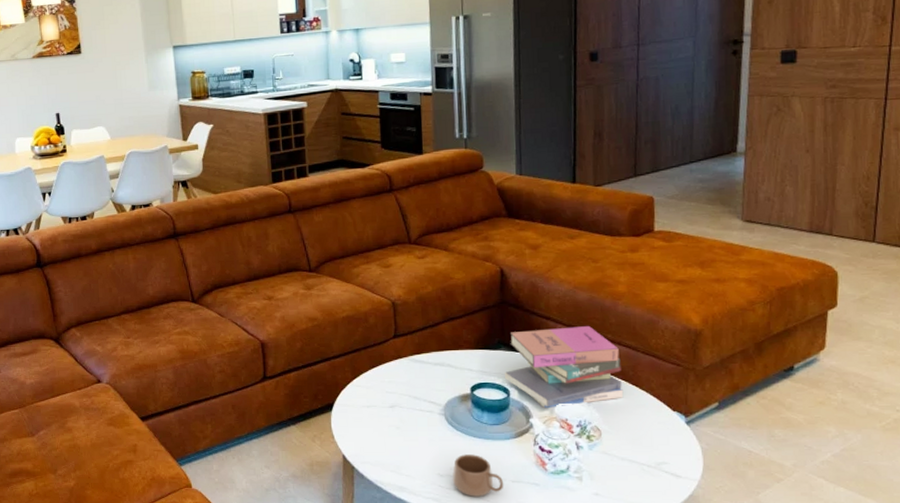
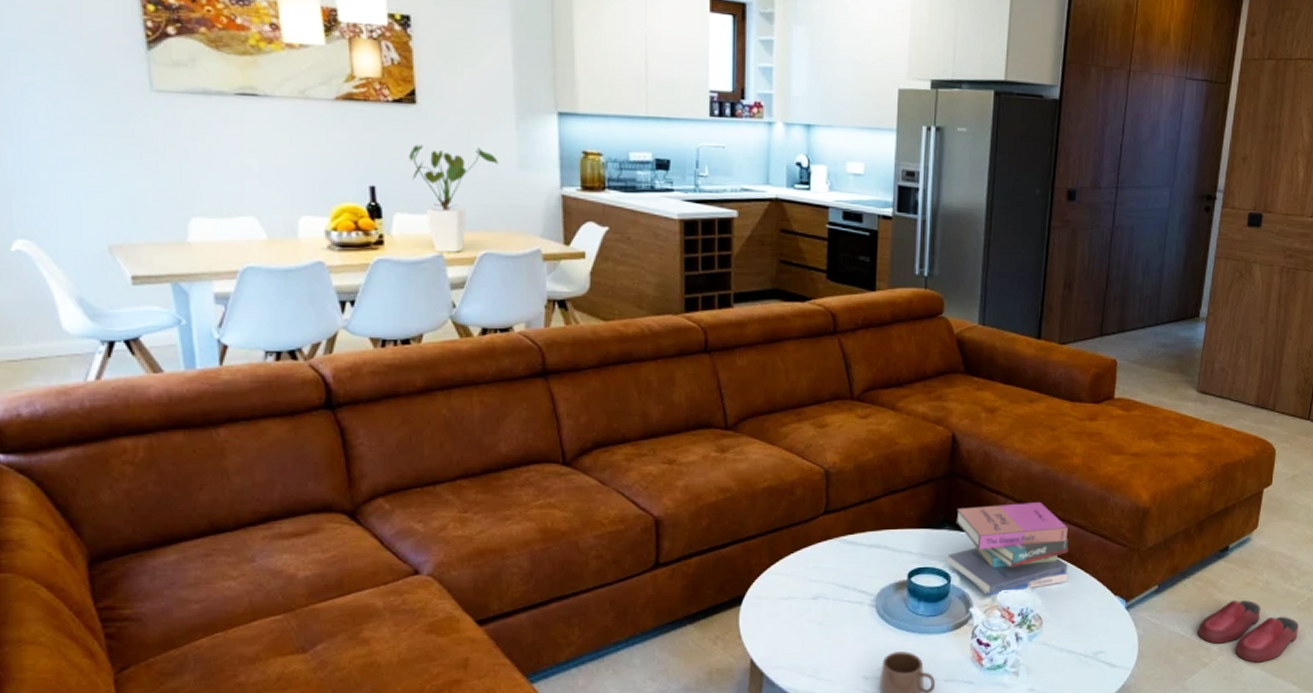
house plant: none [78,78,136,154] -> present [409,144,499,253]
slippers: none [767,419,886,481] -> present [1198,600,1299,663]

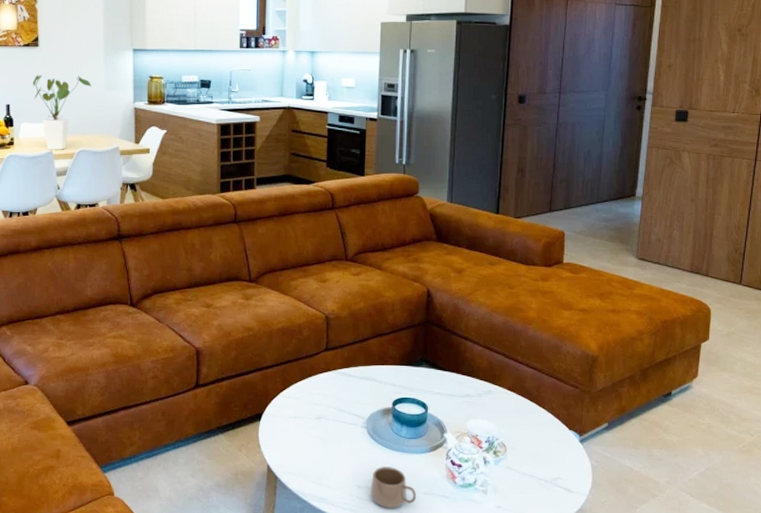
books: present [946,502,1069,596] -> none [424,347,528,425]
slippers: present [1198,600,1299,663] -> none [646,441,741,498]

